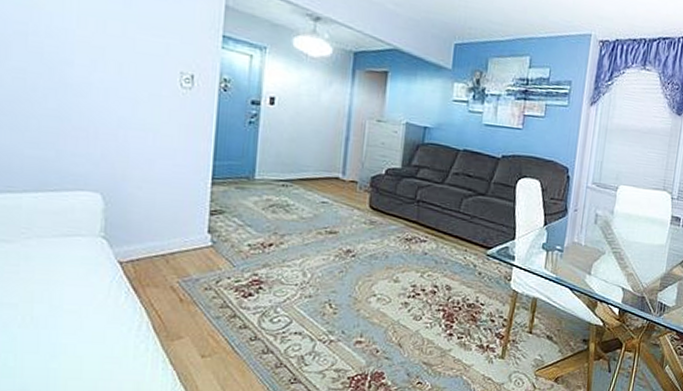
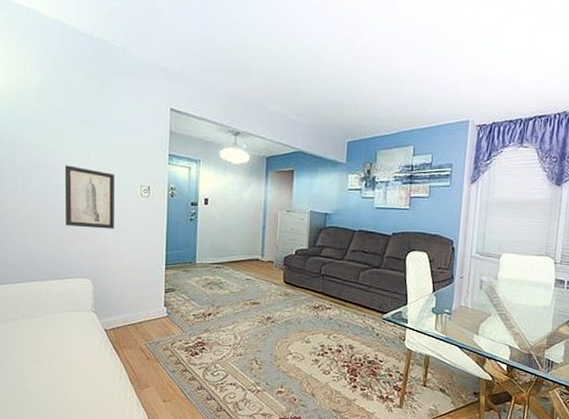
wall art: none [64,35,143,128] -> present [64,165,115,229]

